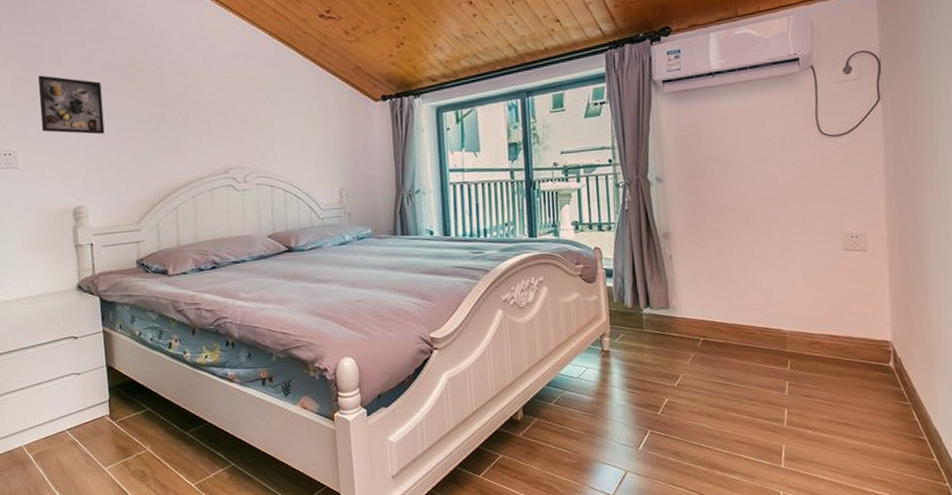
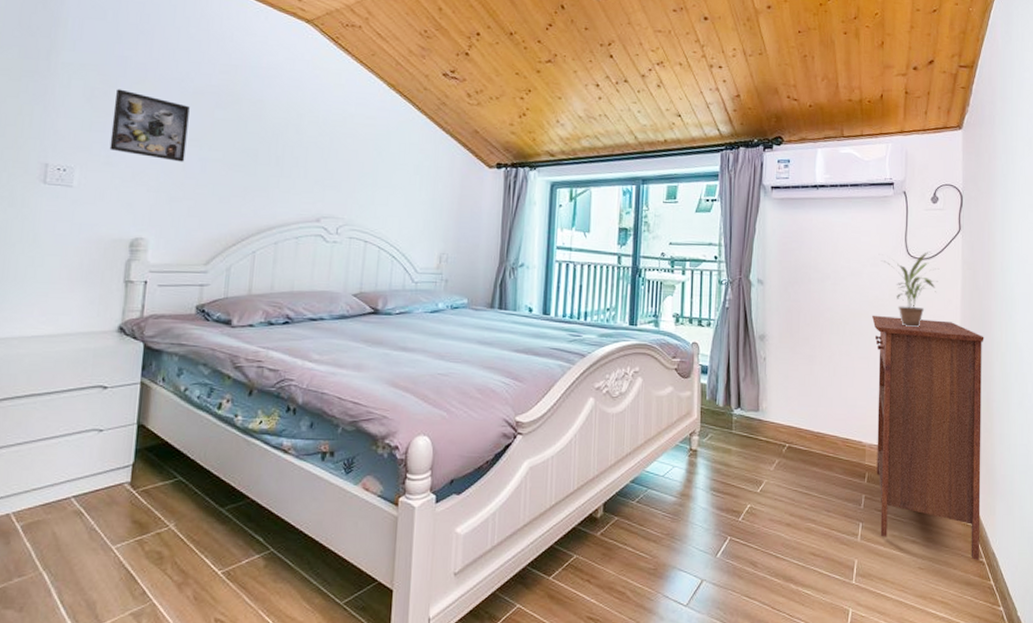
console table: none [784,198,921,439] -> present [872,315,984,560]
potted plant: none [786,127,858,209] -> present [878,252,940,327]

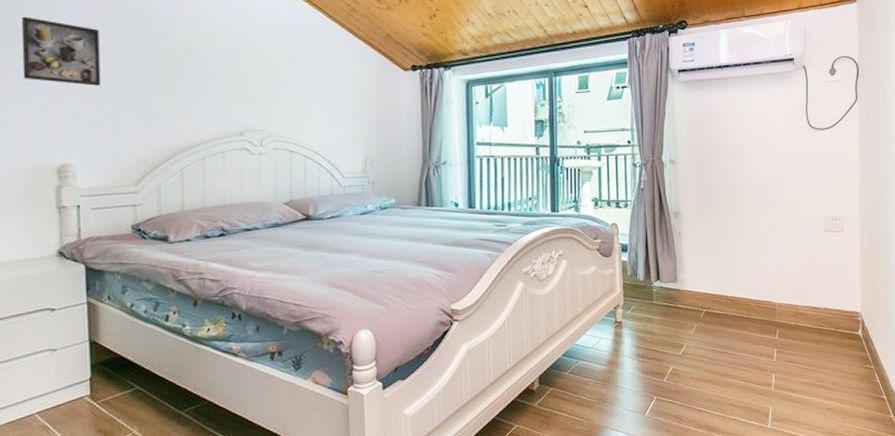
console table: present [872,315,984,560] -> none [778,185,881,398]
potted plant: present [878,252,940,327] -> none [781,122,839,193]

